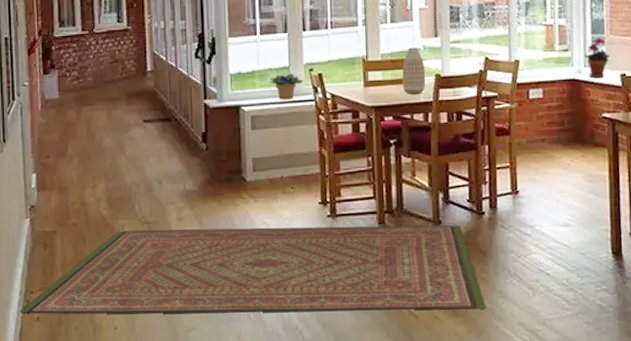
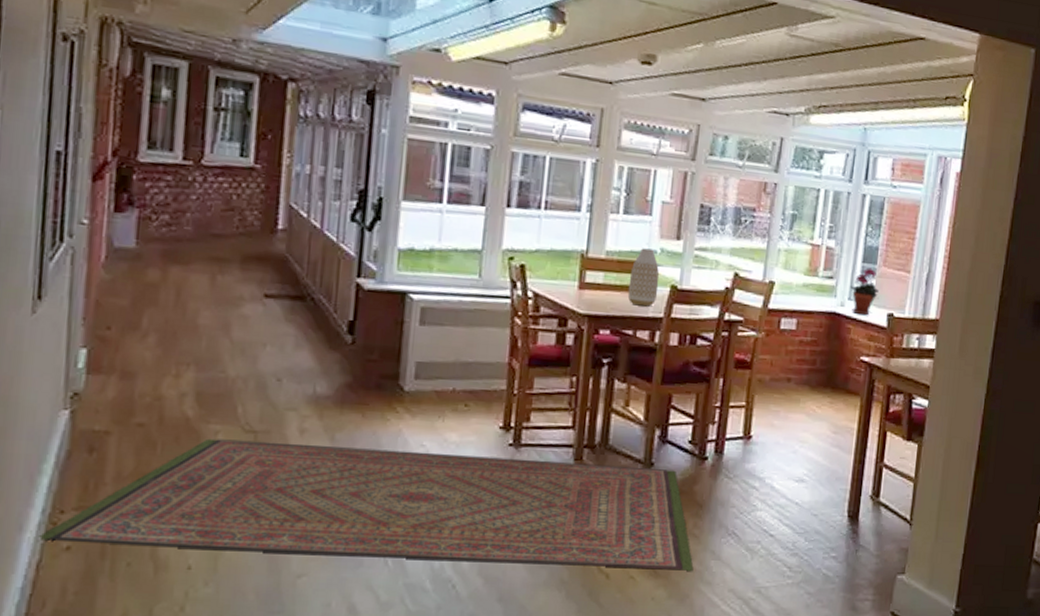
potted flower: present [269,73,304,100] -> none [451,259,499,293]

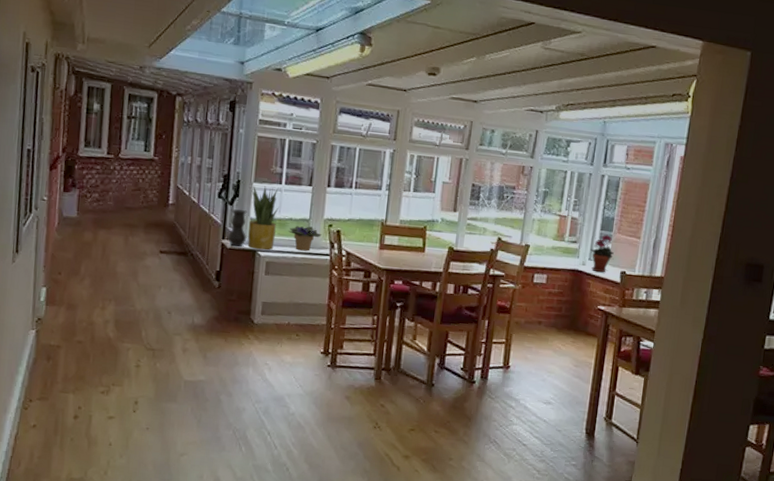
area rug: present [37,438,694,571] -> none [15,353,464,469]
vase: none [364,235,394,287] -> present [227,208,247,247]
planter: none [394,205,439,292] -> present [247,186,279,250]
potted flower: none [451,259,499,293] -> present [288,226,322,251]
vase: present [627,248,659,307] -> none [415,218,440,264]

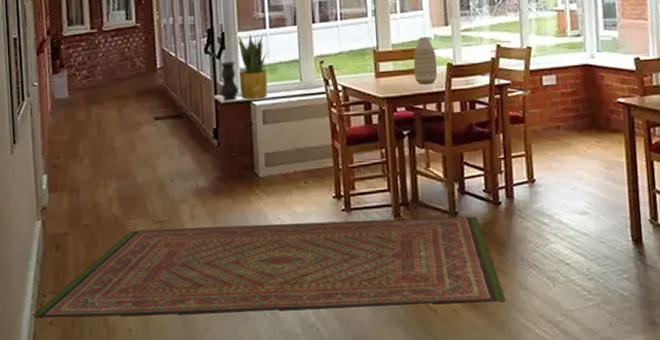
area rug: none [15,353,464,469] -> present [31,216,506,319]
potted flower: present [288,226,322,251] -> none [279,66,314,93]
vase: none [415,218,440,264] -> present [413,37,438,84]
potted plant: present [590,234,614,273] -> none [597,21,623,63]

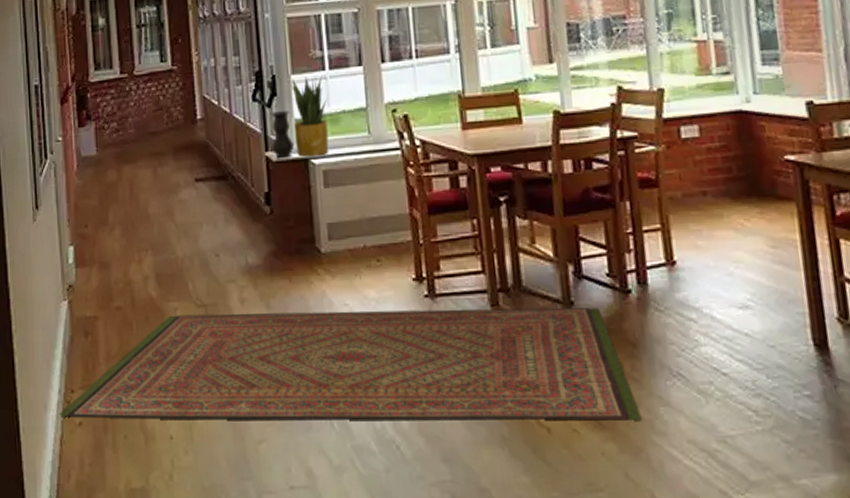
vase: present [413,37,438,84] -> none [509,77,542,138]

